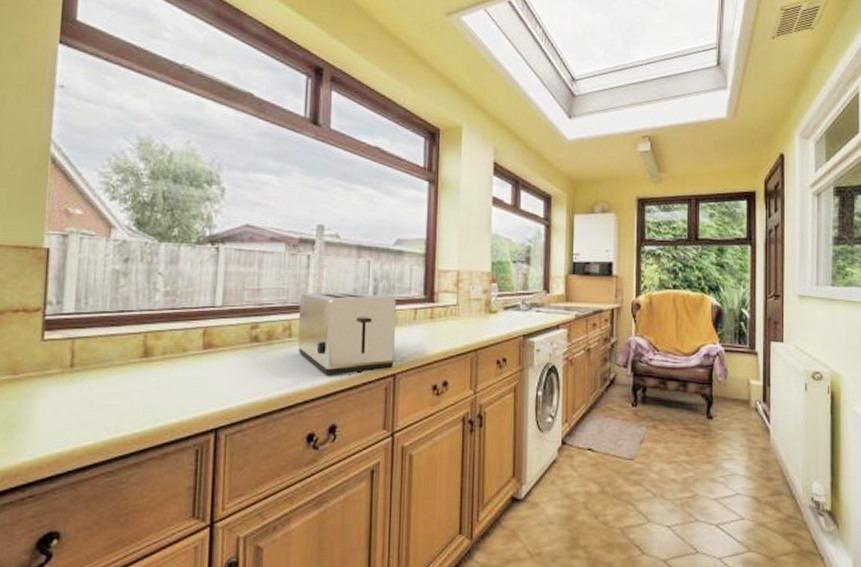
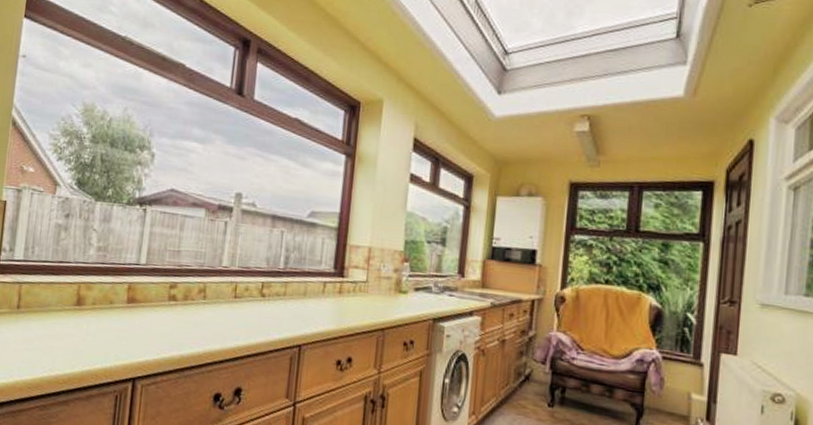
toaster: present [297,292,396,375] -> none [210,257,306,341]

